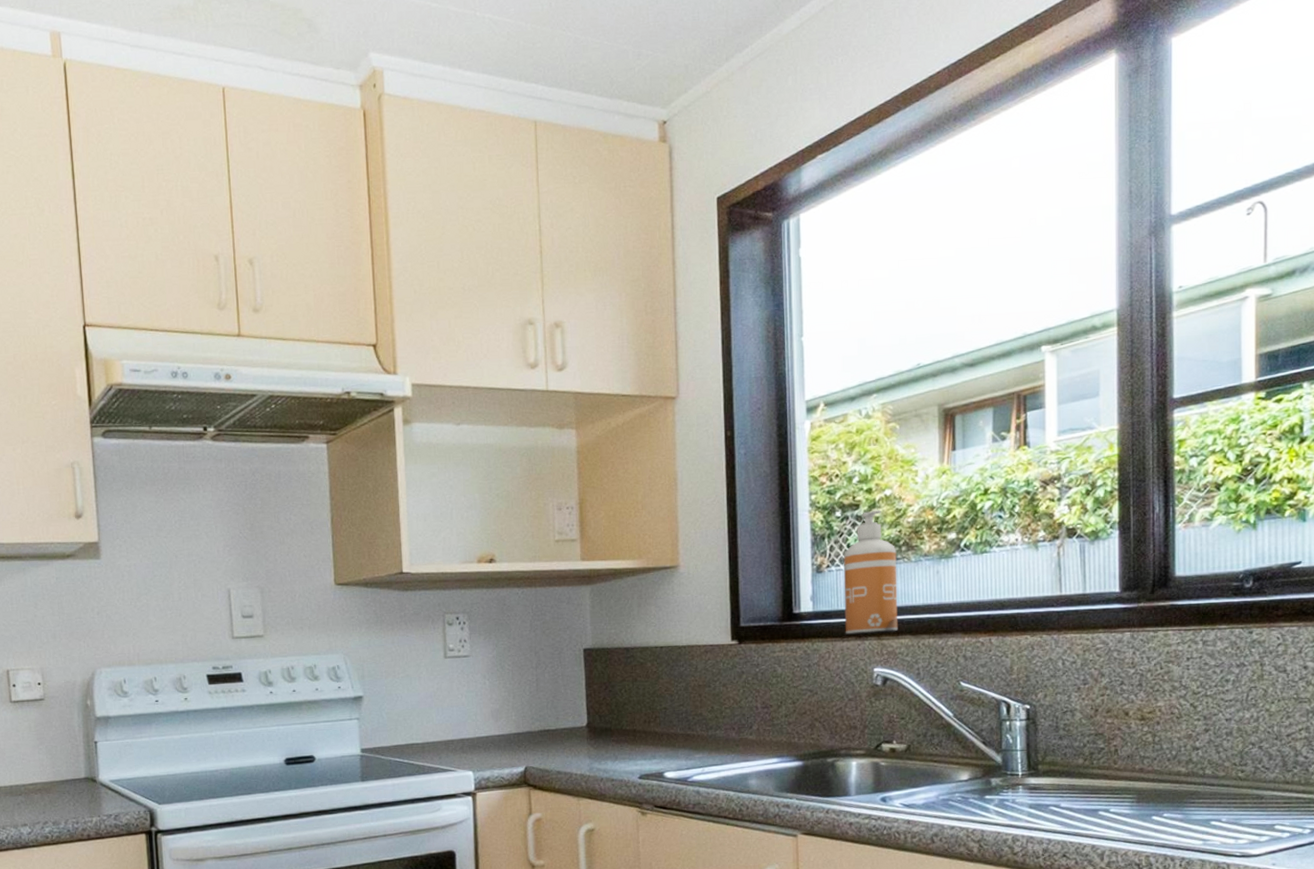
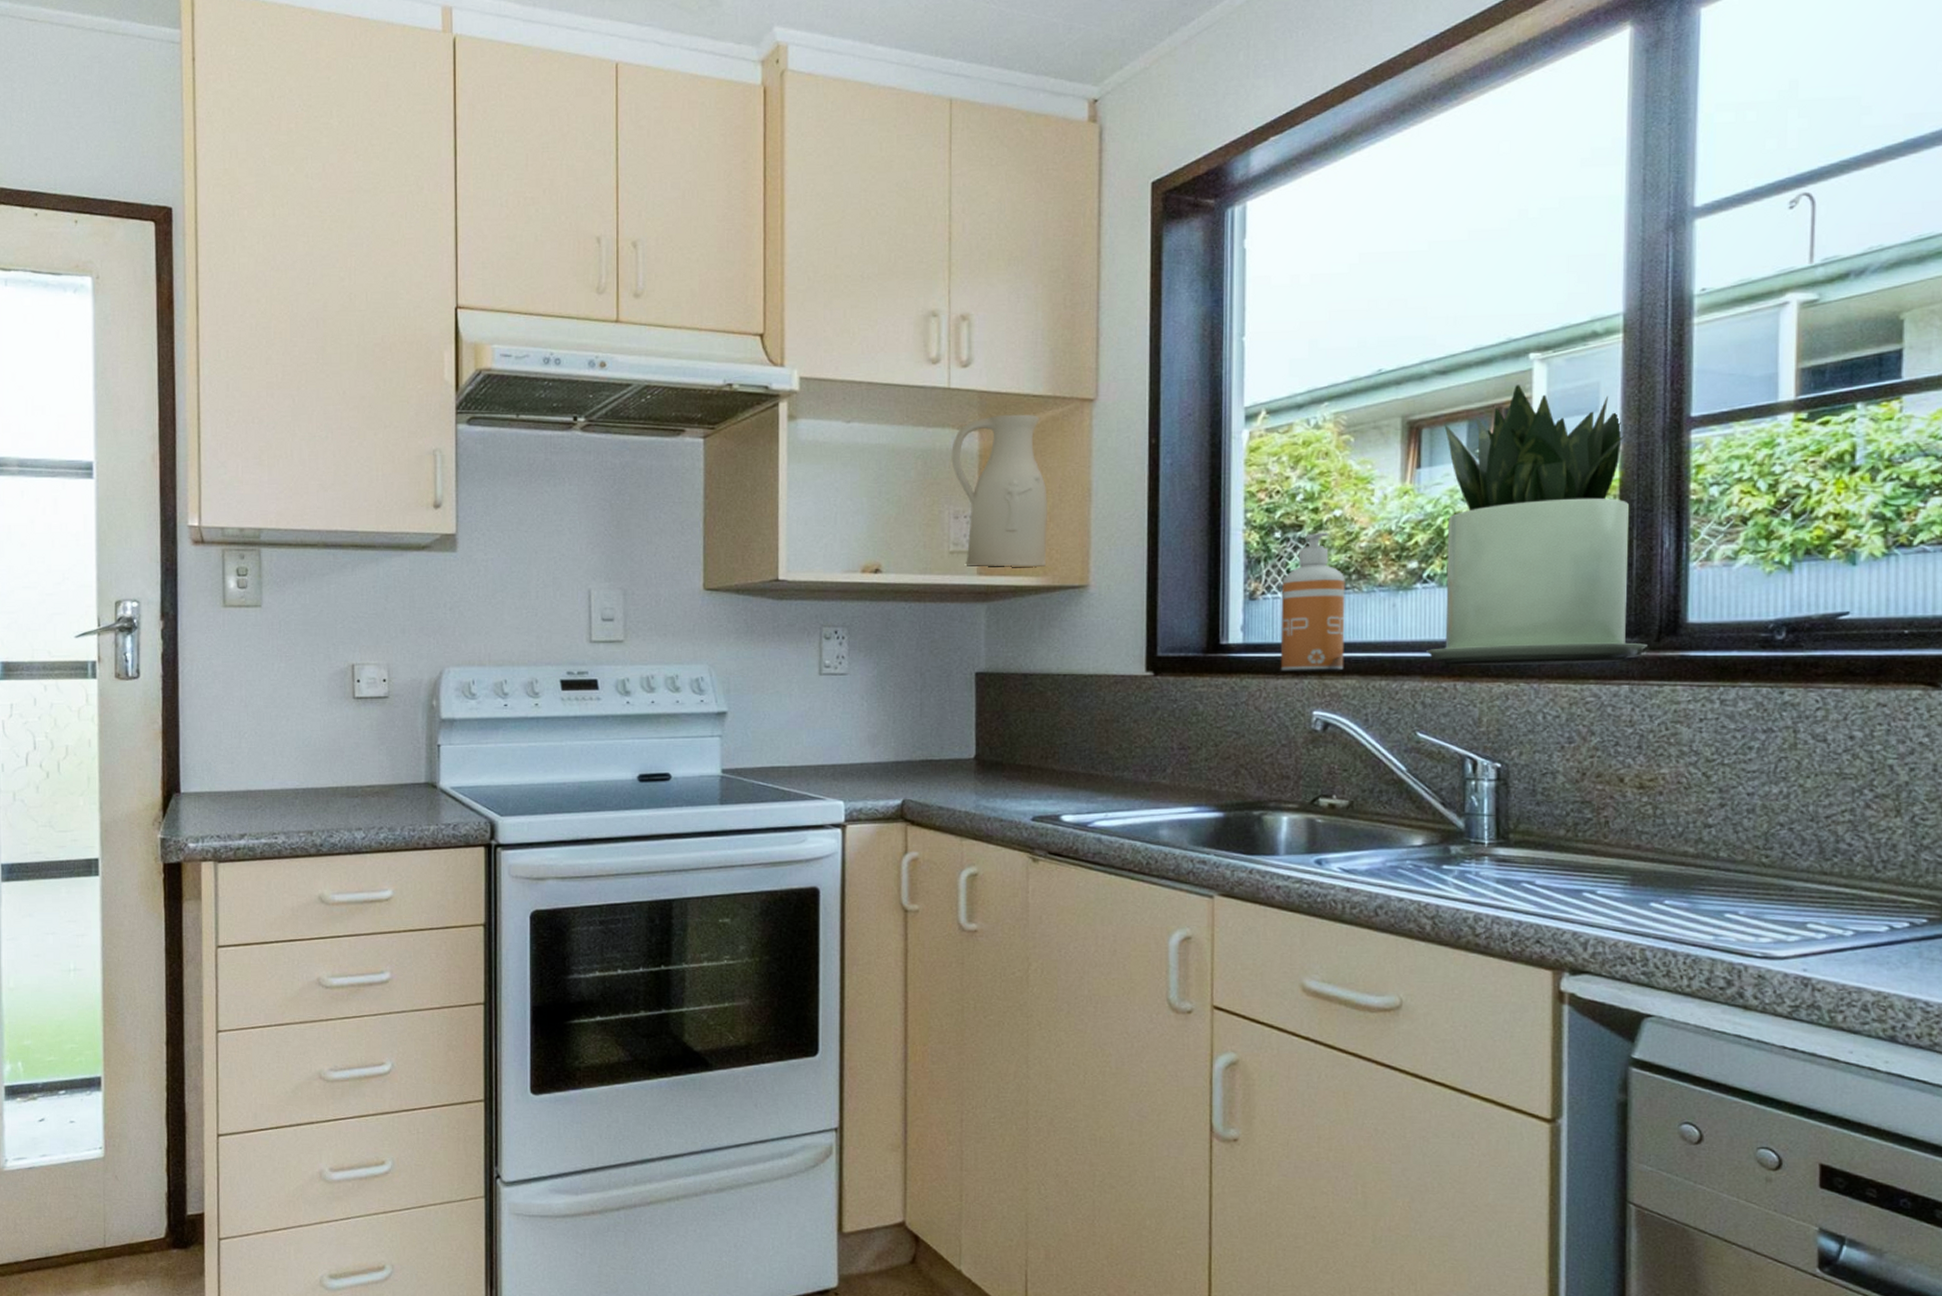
ceramic pitcher: none [552,412,641,553] -> present [951,414,1047,568]
planter: none [966,374,1145,622] -> present [1426,385,1649,665]

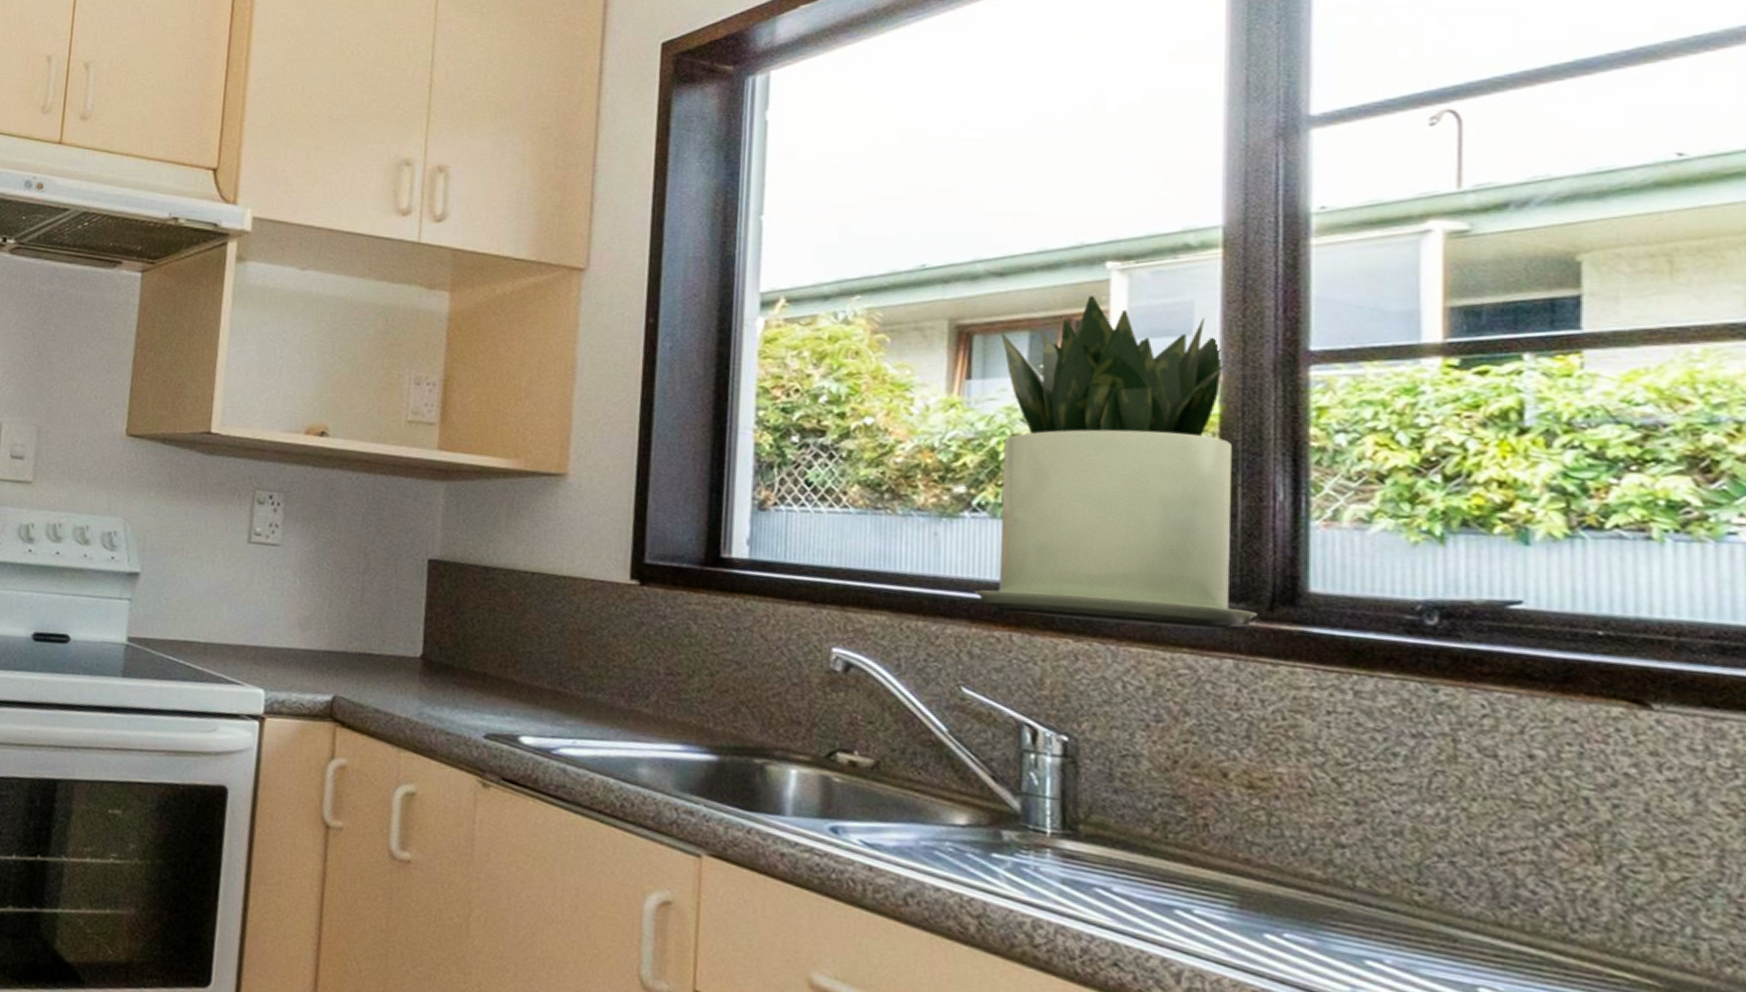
ceramic pitcher: present [951,414,1047,568] -> none [416,276,525,449]
soap dispenser: present [1280,532,1345,673] -> none [793,440,876,604]

